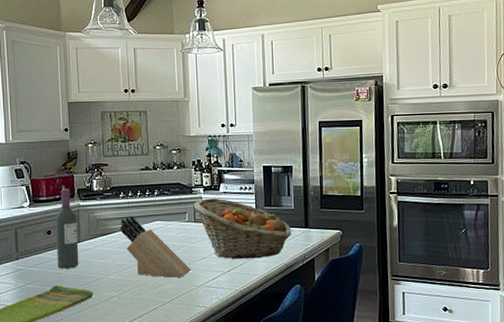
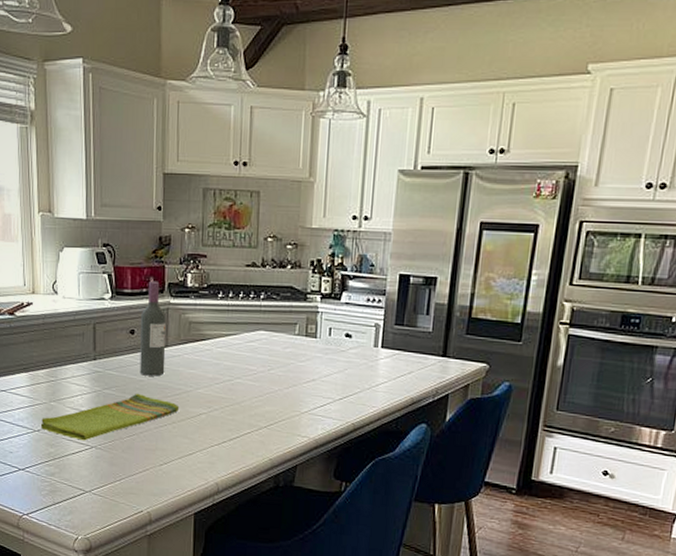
knife block: present [120,215,191,278] -> none [215,321,296,400]
fruit basket: present [193,198,292,259] -> none [306,308,425,388]

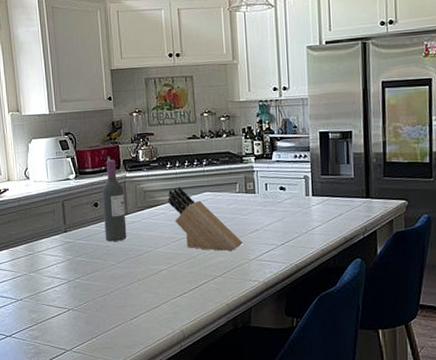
dish towel: present [40,393,180,441] -> none [22,257,143,305]
knife block: none [215,321,296,400] -> present [168,187,243,251]

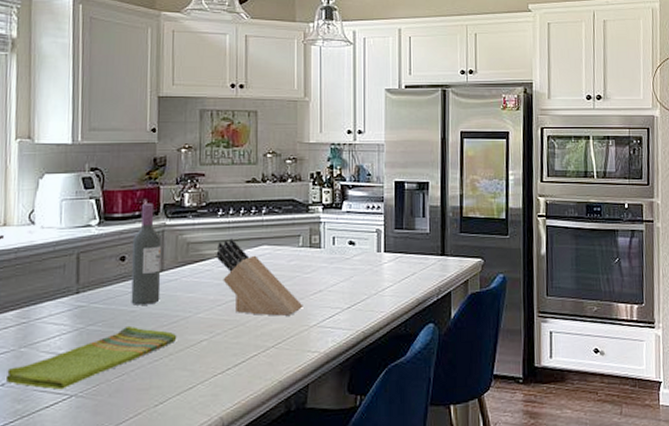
dish towel: none [22,257,143,305] -> present [5,325,177,390]

